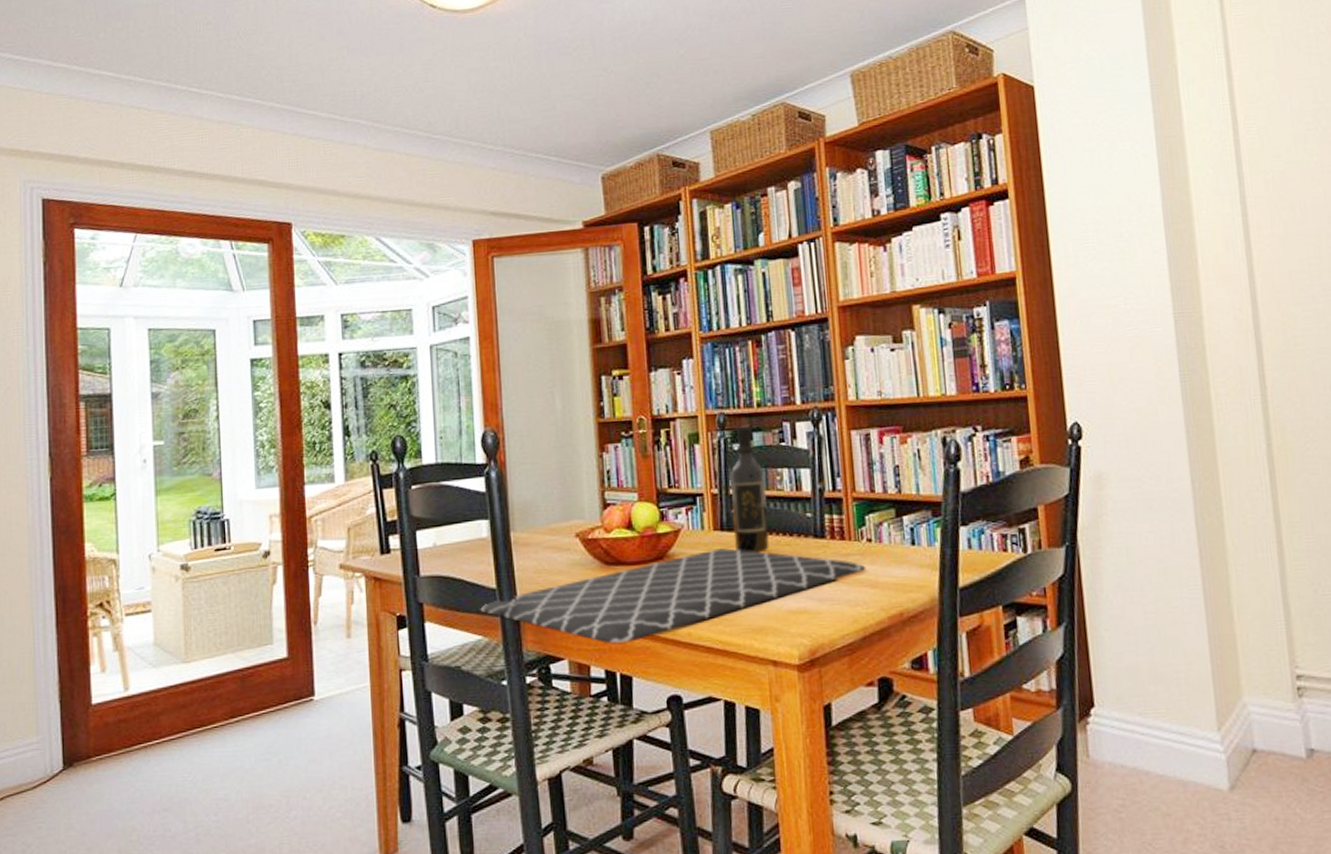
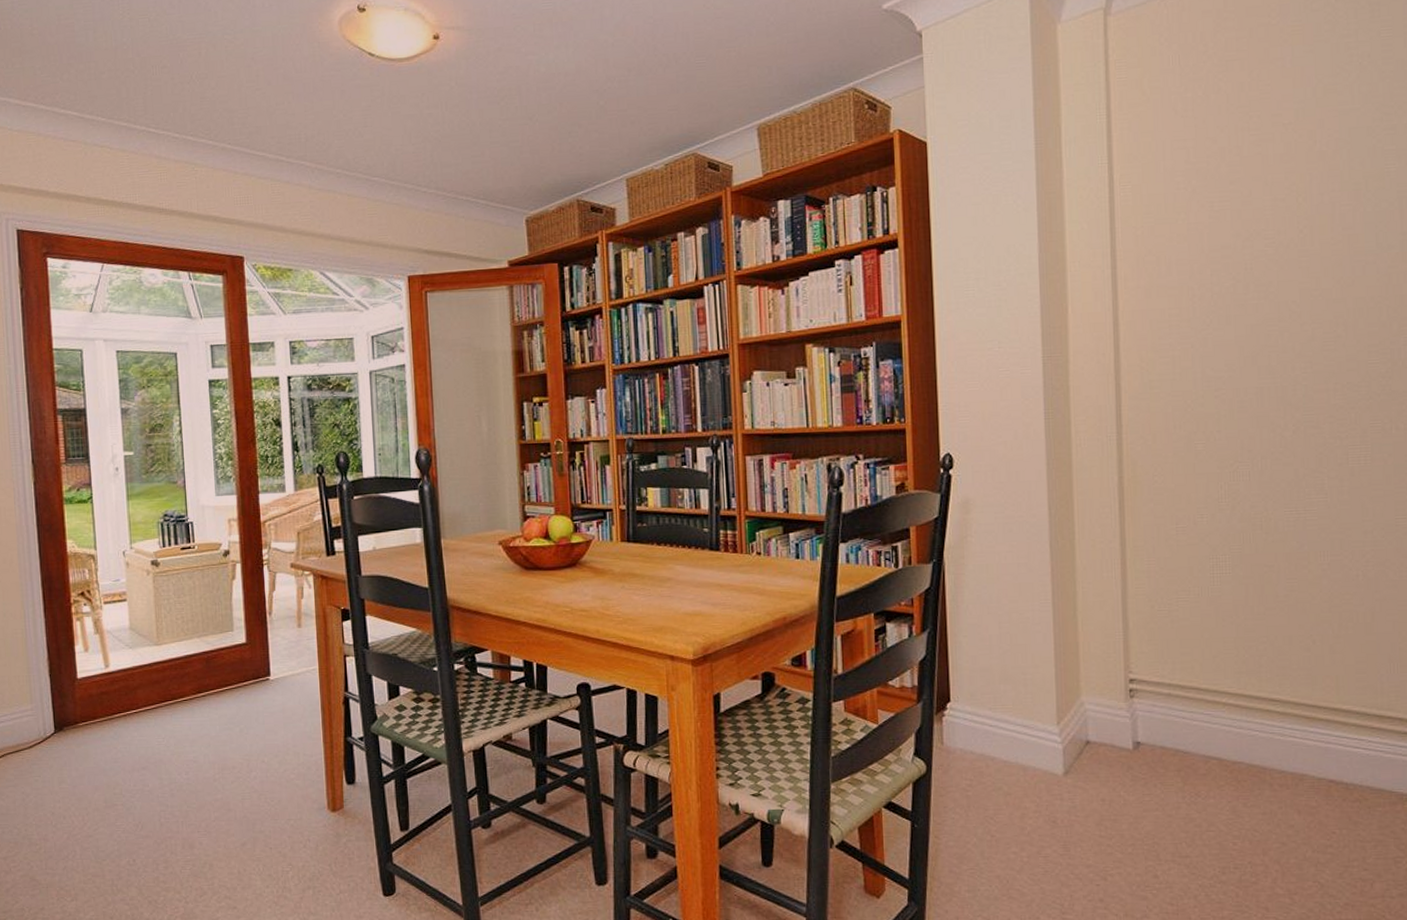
placemat: present [480,548,866,645] -> none [414,557,755,638]
wine bottle: present [730,426,771,553] -> none [637,450,671,563]

